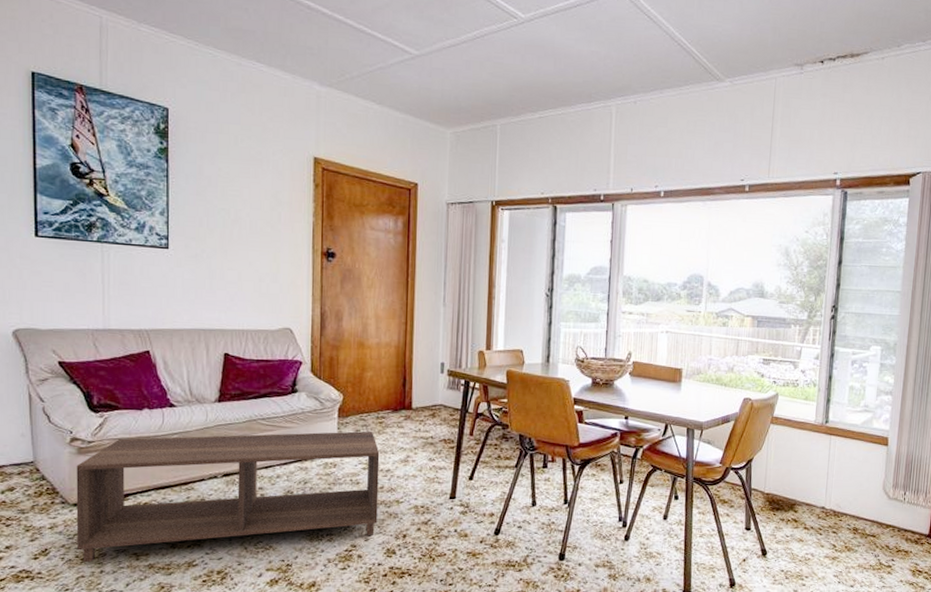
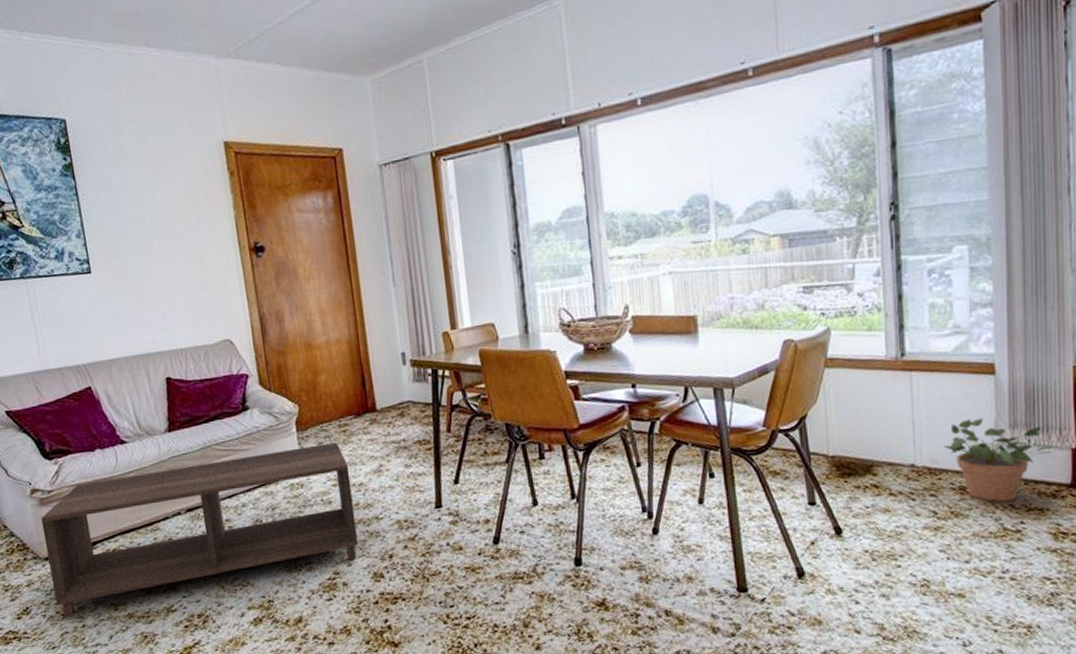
potted plant: none [846,477,921,543] -> present [943,418,1055,502]

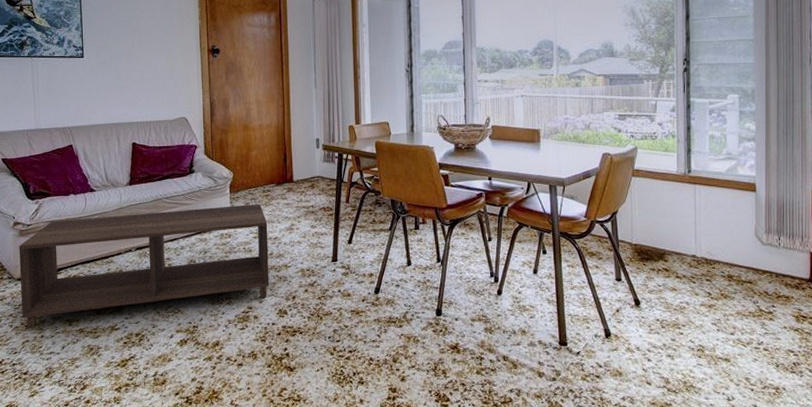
potted plant: present [943,418,1055,502] -> none [717,224,798,289]

